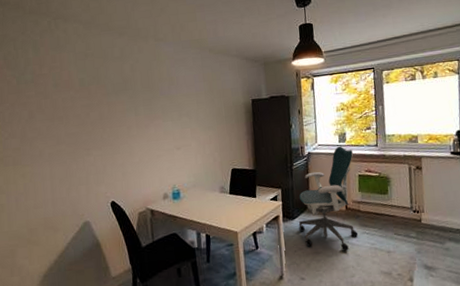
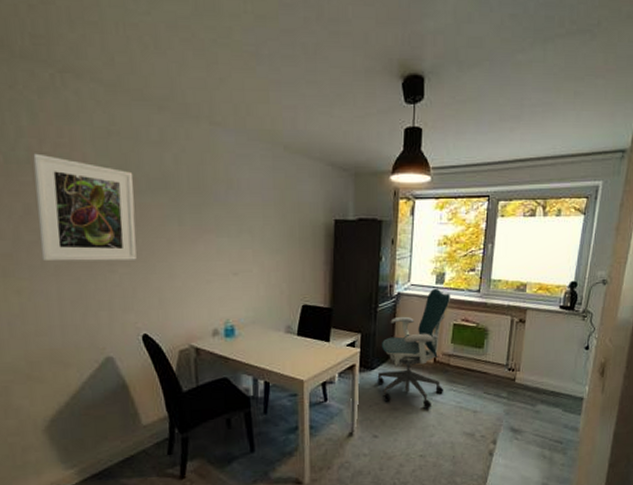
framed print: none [36,75,106,151] -> present [33,153,137,262]

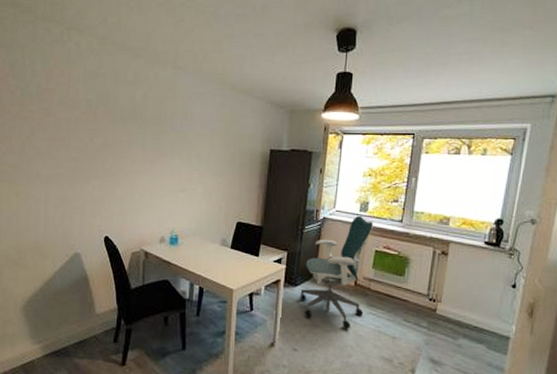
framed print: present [33,153,137,262] -> none [37,89,111,175]

